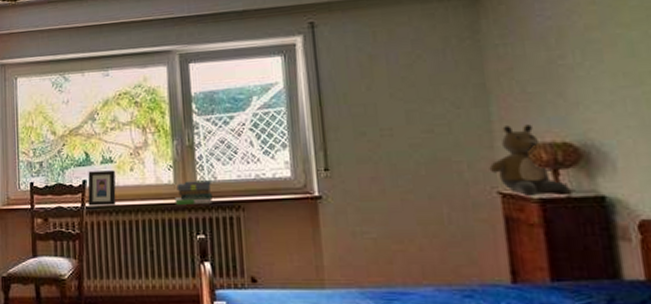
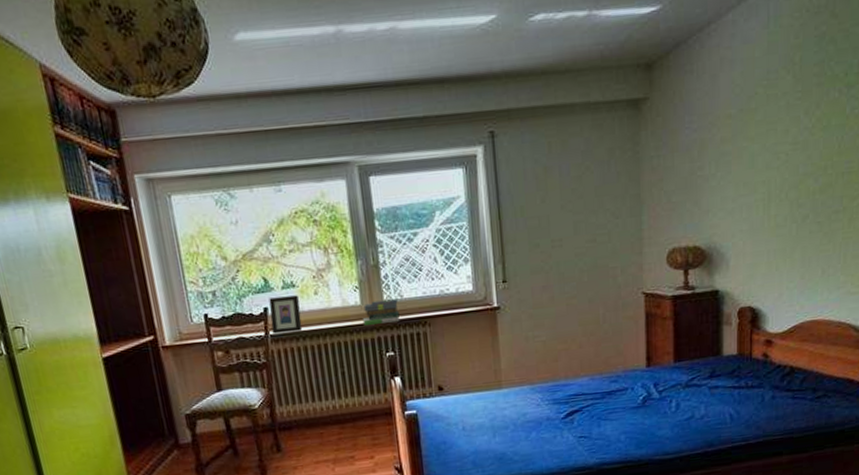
bear: present [489,124,570,195] -> none [637,231,695,294]

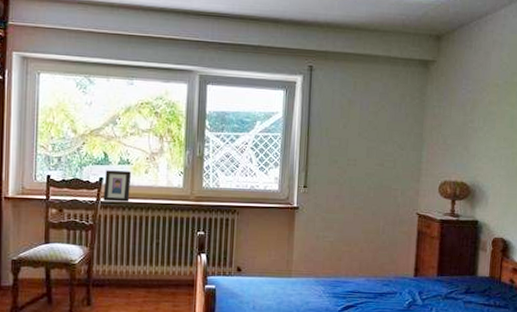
books: present [362,299,400,325] -> none [182,186,214,207]

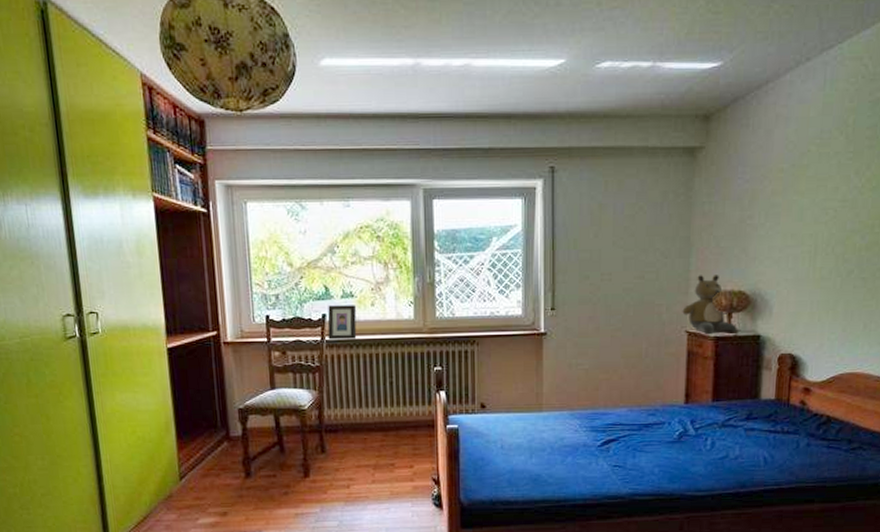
bear: none [414,166,459,218] -> present [682,275,737,334]

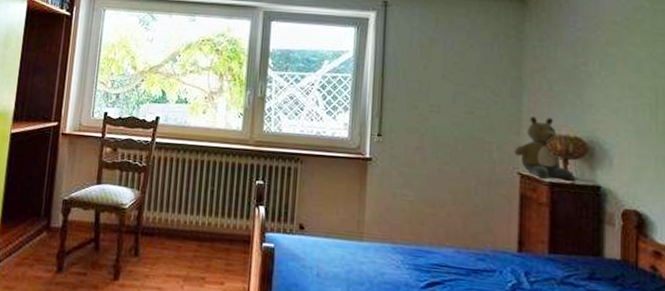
picture frame: present [327,305,357,340] -> none [158,109,188,144]

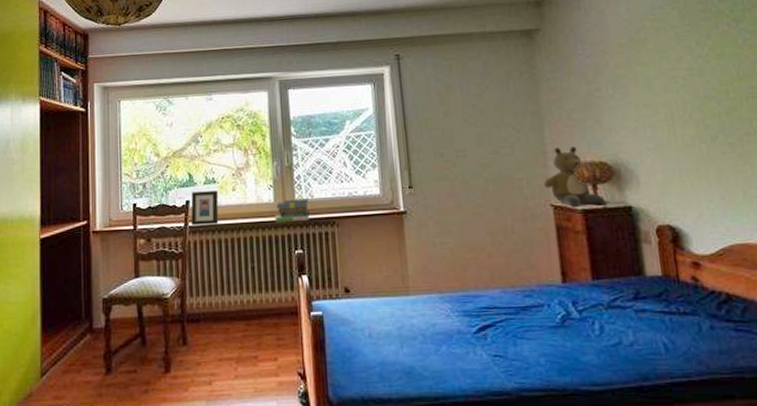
picture frame: none [158,109,188,144] -> present [191,190,219,226]
books: none [240,130,276,153] -> present [274,198,310,222]

